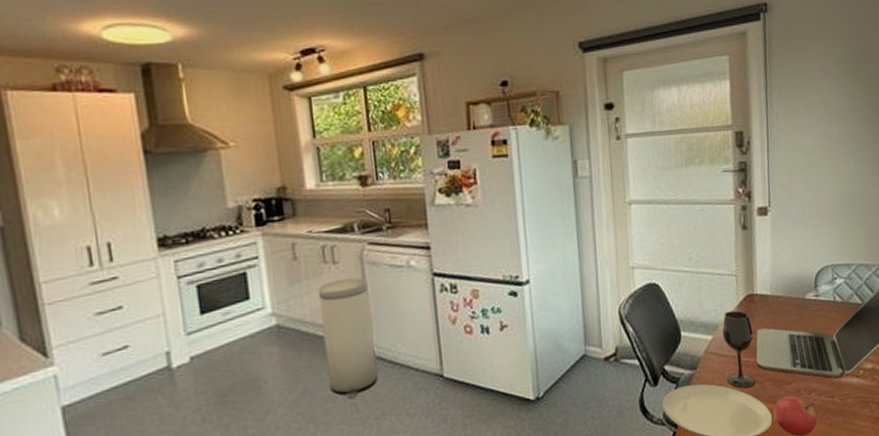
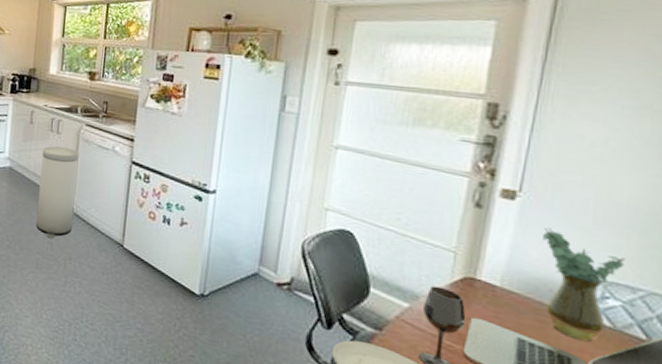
vase: none [789,232,841,320] -> present [543,227,625,342]

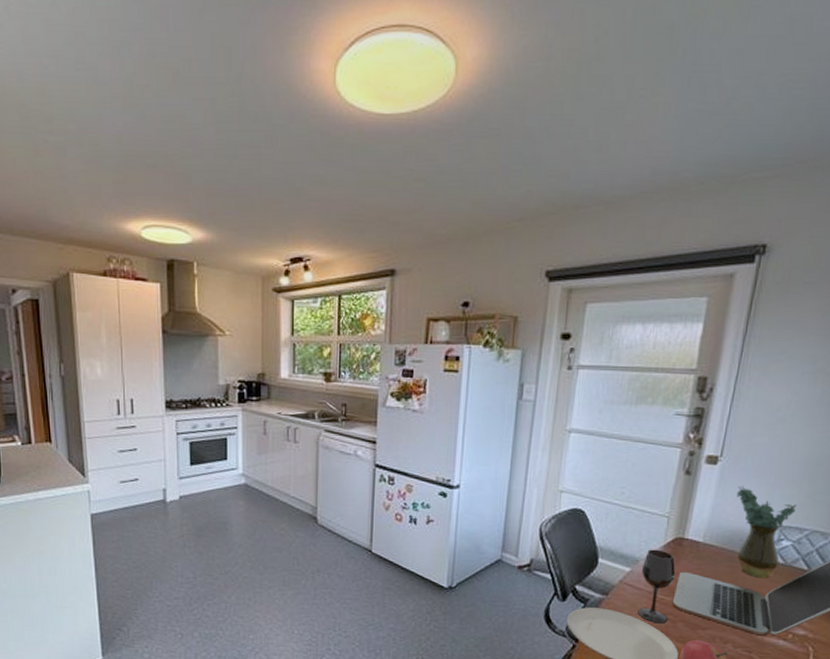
pedal bin: present [36,146,79,238] -> none [279,457,320,553]

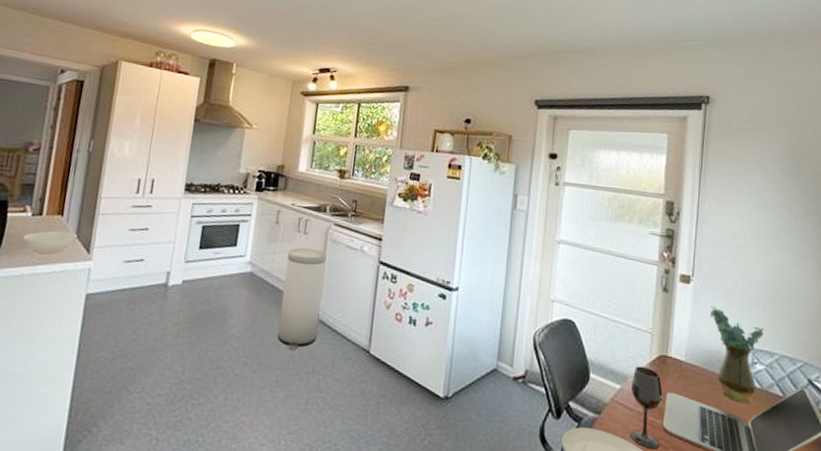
bowl: none [19,457,70,481] -> present [23,231,78,254]
pedal bin: none [279,457,320,553] -> present [277,247,327,350]

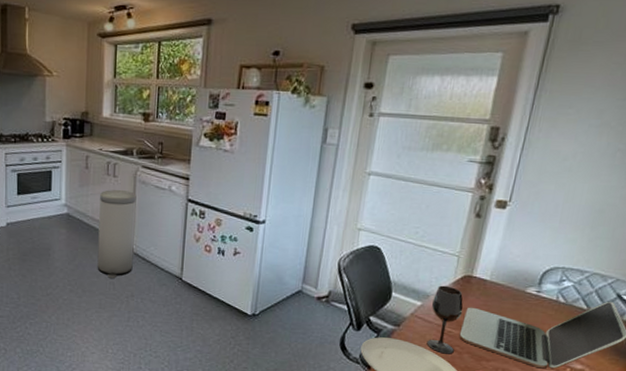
vase: present [711,306,764,404] -> none [521,229,579,316]

